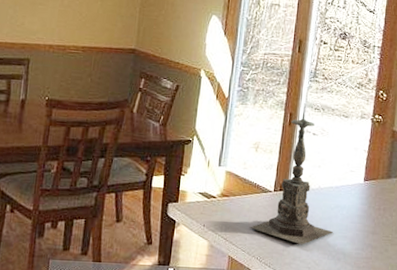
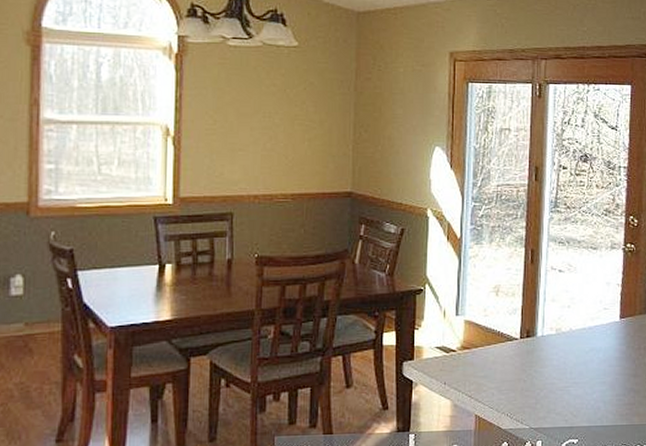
candle holder: present [249,103,334,246] -> none [495,237,591,396]

